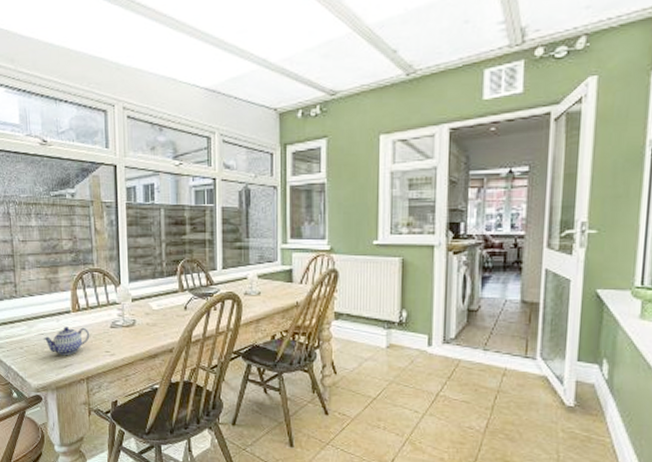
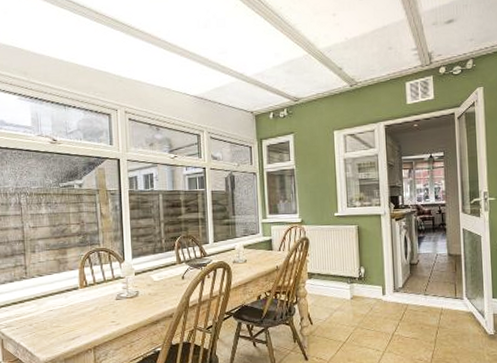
teapot: present [43,327,90,356] -> none [52,301,97,329]

